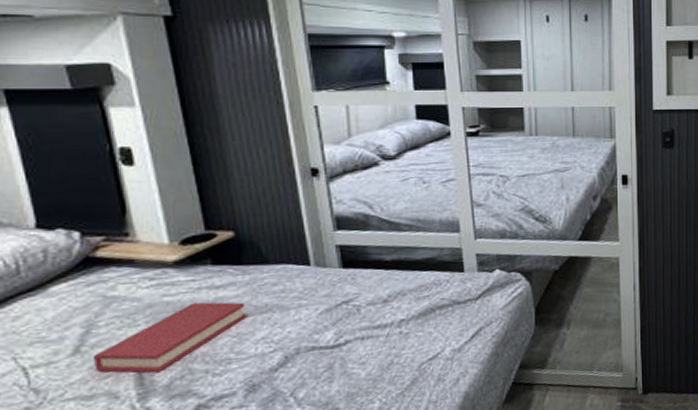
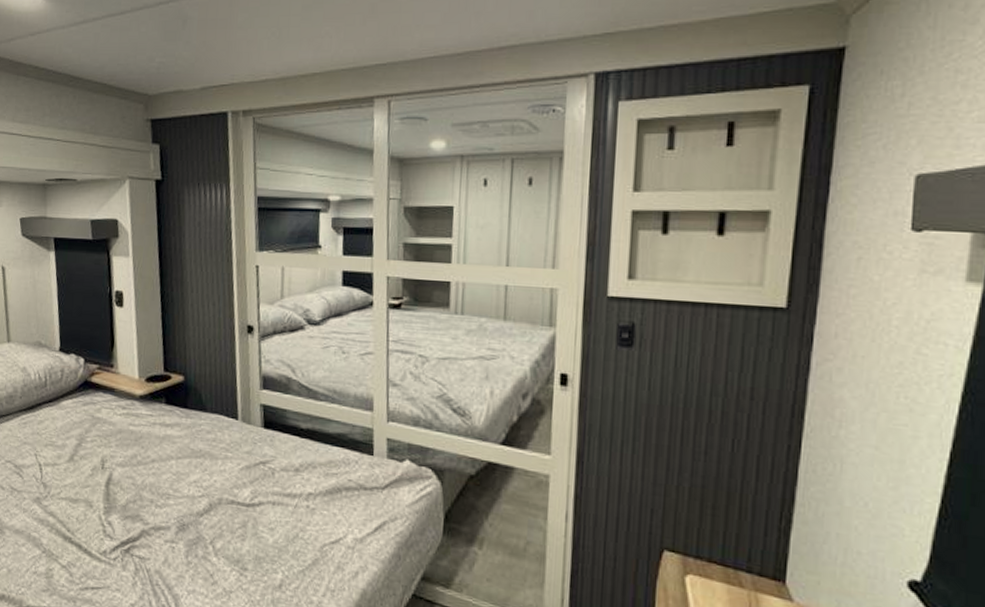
hardback book: present [92,302,247,373] -> none [80,436,185,493]

